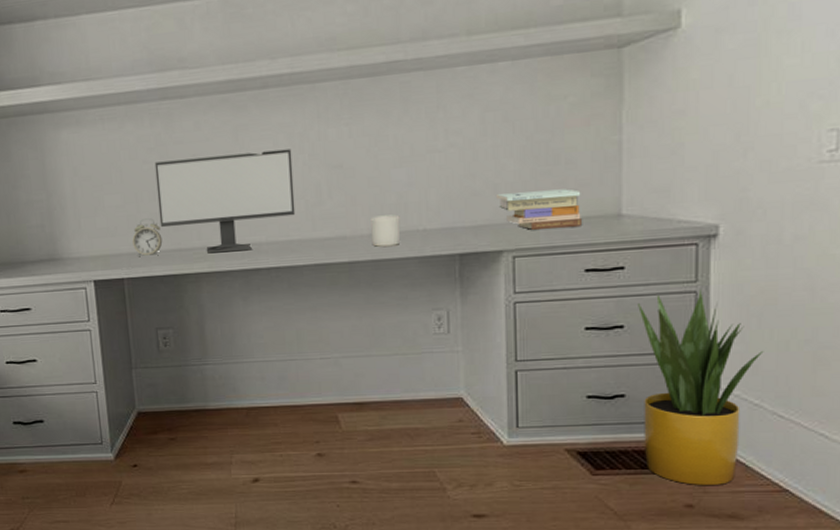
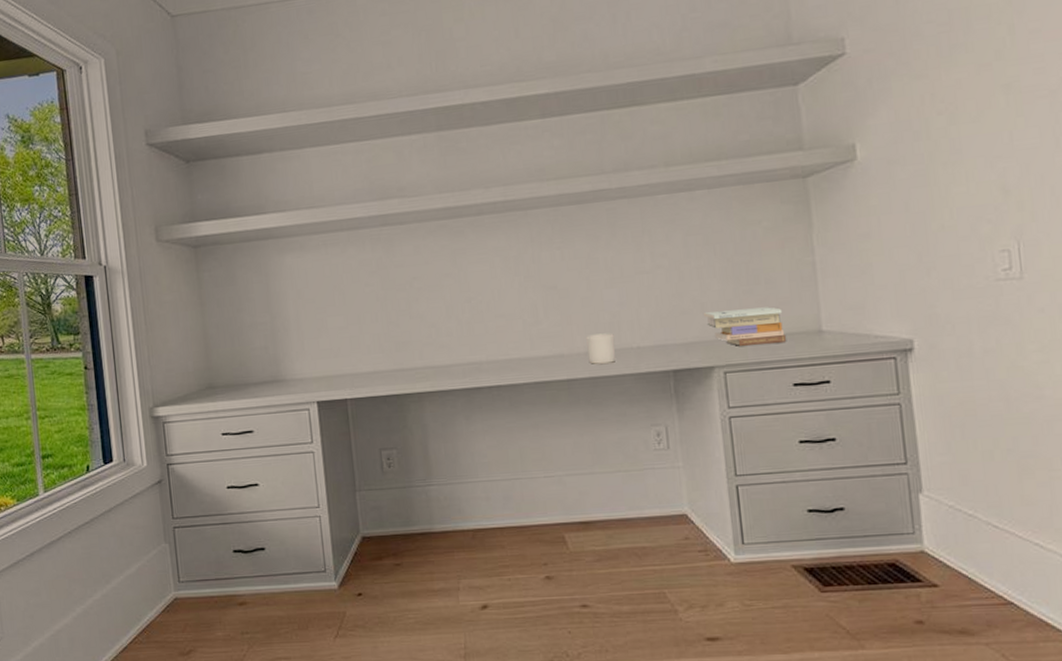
alarm clock: present [132,218,163,258] -> none [355,339,385,378]
computer monitor: present [154,149,296,254] -> none [376,271,514,373]
planter: present [638,290,764,486] -> none [847,402,971,601]

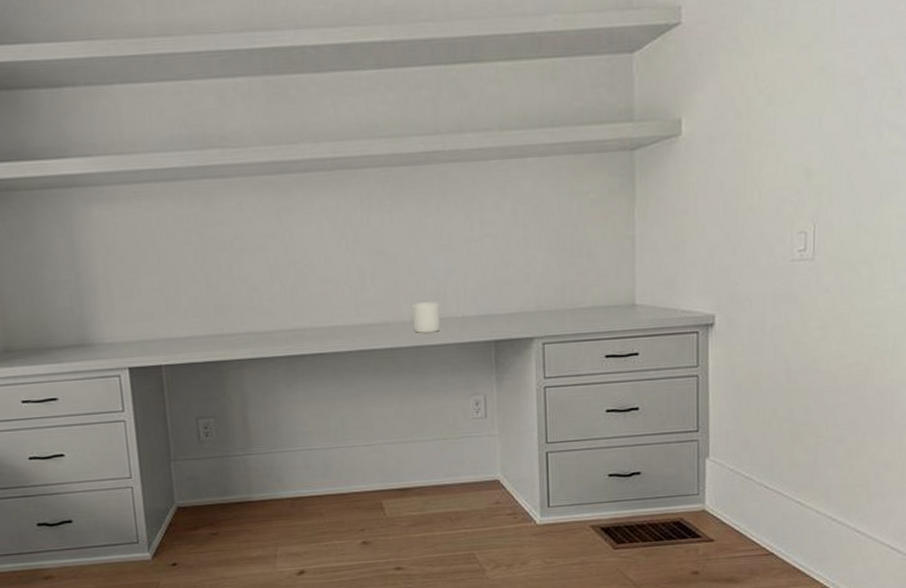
books: present [703,307,787,346] -> none [526,279,603,318]

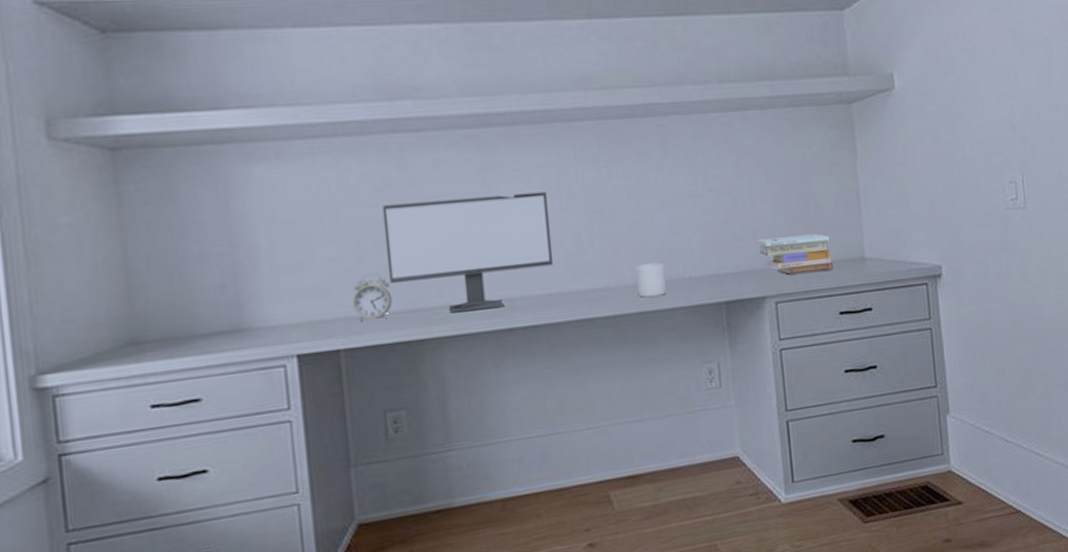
alarm clock: none [171,302,204,343] -> present [352,273,393,322]
computer monitor: none [194,234,339,339] -> present [382,191,554,314]
books: none [526,279,603,318] -> present [755,234,834,275]

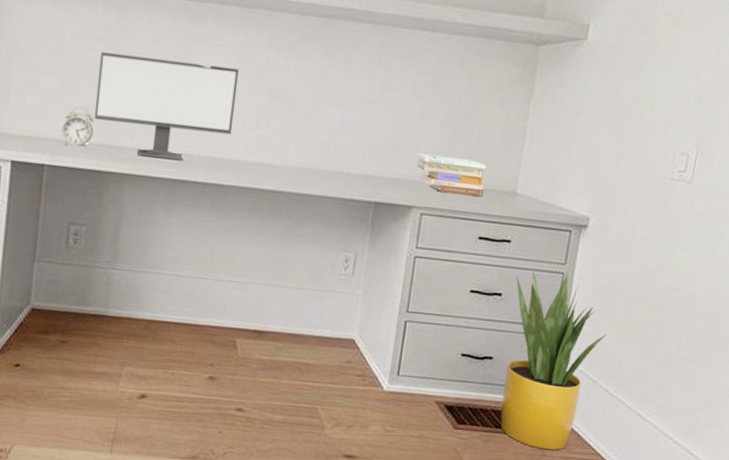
mug: present [634,262,667,298] -> none [298,151,329,183]
planter: none [886,327,988,519] -> present [500,271,607,451]

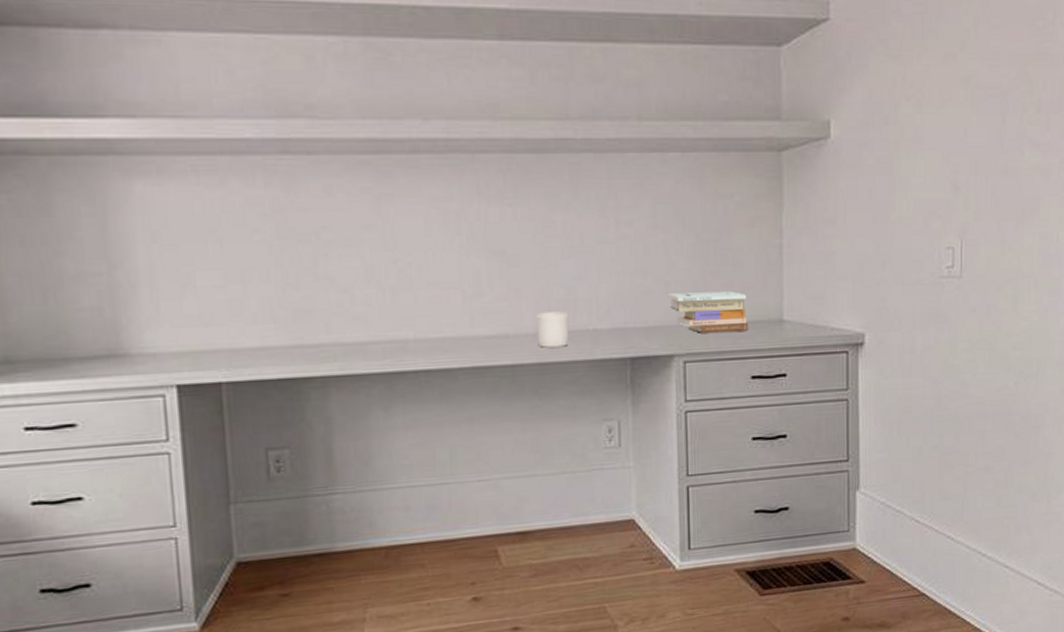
alarm clock: present [61,107,94,147] -> none [235,304,278,355]
computer monitor: present [94,52,240,161] -> none [269,228,450,352]
mug: none [298,151,329,183] -> present [535,311,569,348]
planter: present [500,271,607,451] -> none [799,398,903,597]

